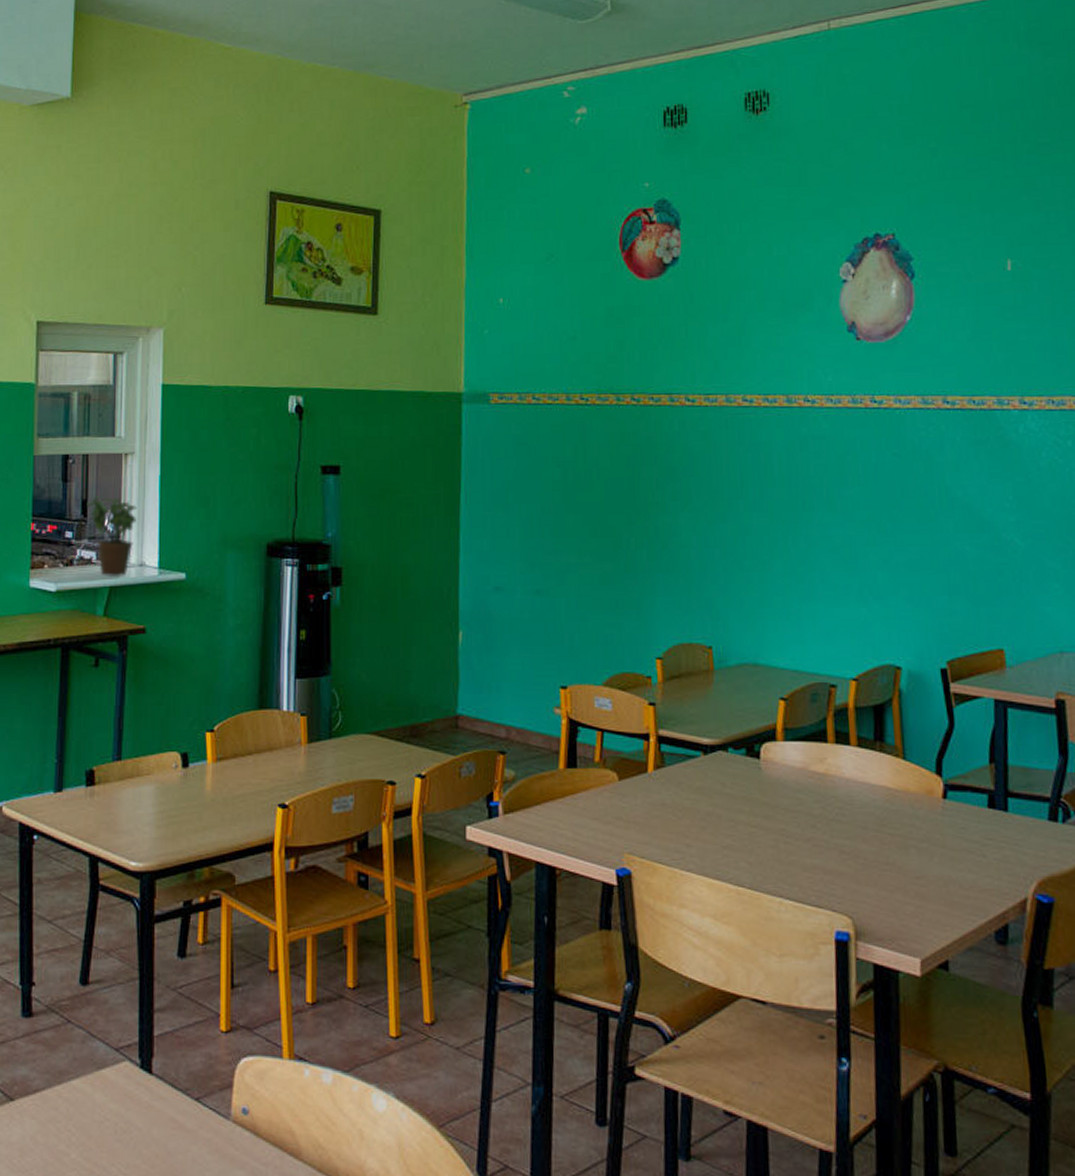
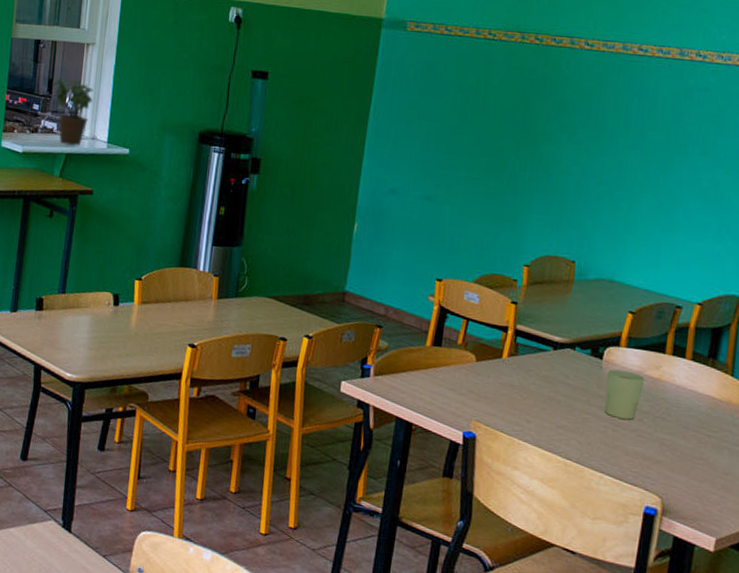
cup: none [768,768,811,827] -> present [605,369,646,420]

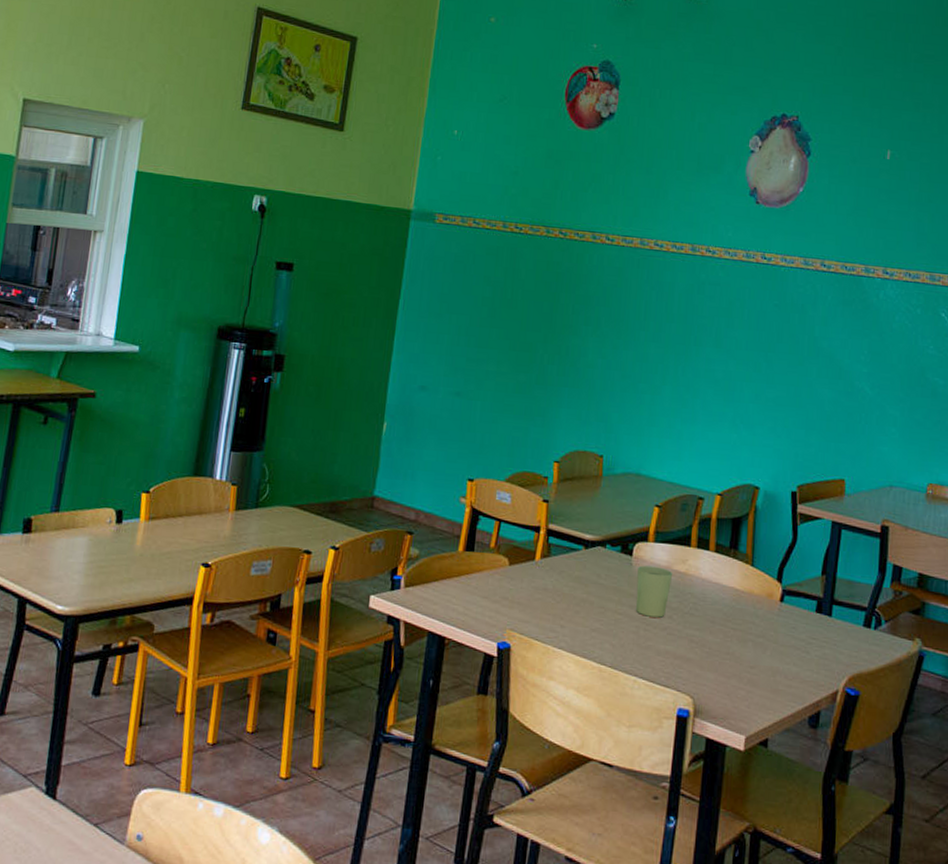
potted plant: present [52,77,93,147] -> none [52,267,100,344]

